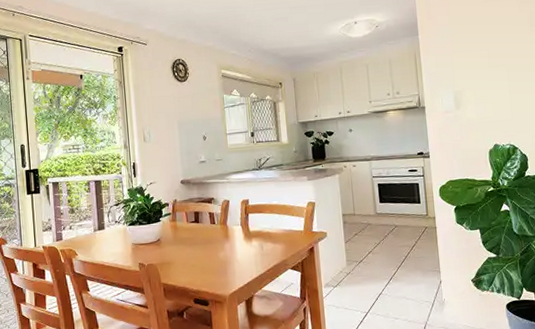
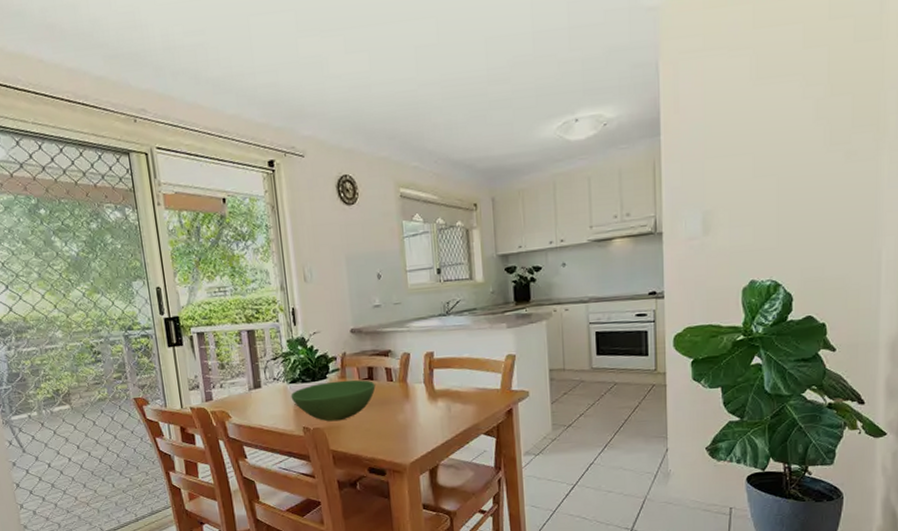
bowl: none [129,222,201,259] -> present [290,379,376,422]

